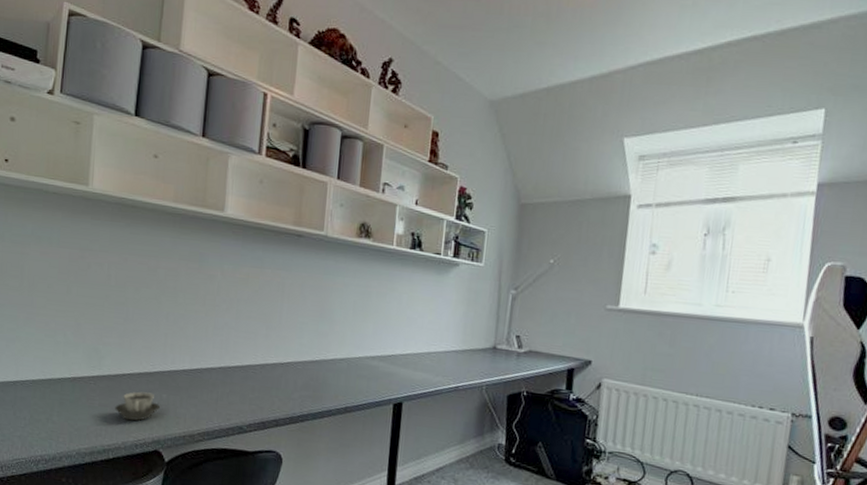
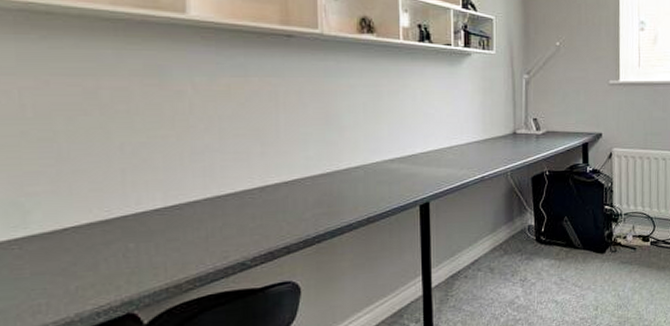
cup: present [115,391,161,421] -> none [58,245,128,286]

